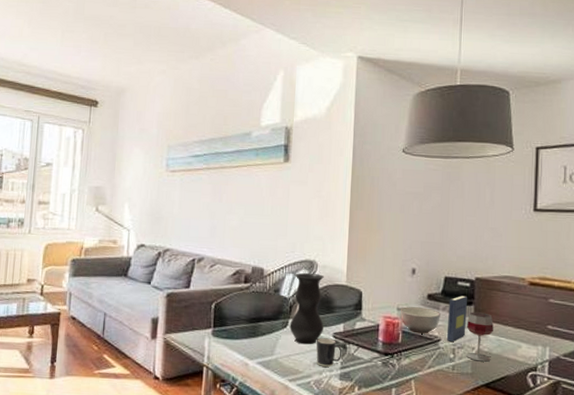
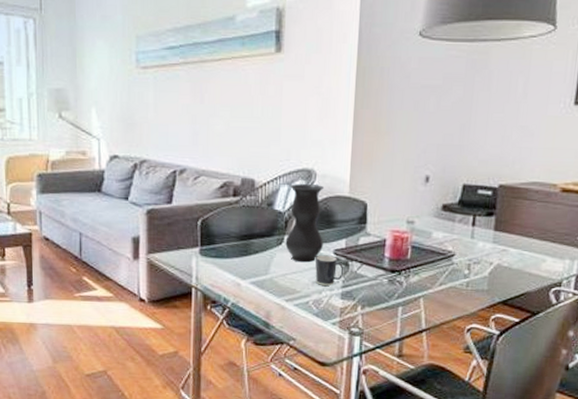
bowl: present [401,306,440,334] -> none [410,219,456,249]
book: present [446,295,467,343] -> none [461,205,488,257]
wineglass: present [466,312,494,362] -> none [482,223,516,278]

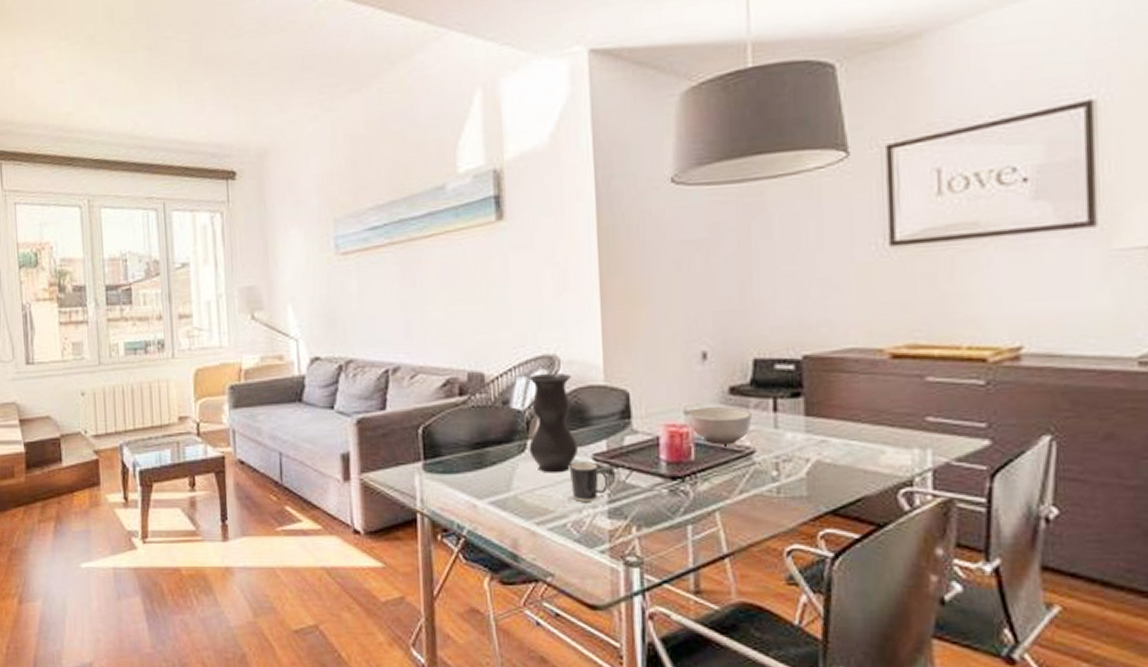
bowl: none [410,219,456,249] -> present [690,407,752,445]

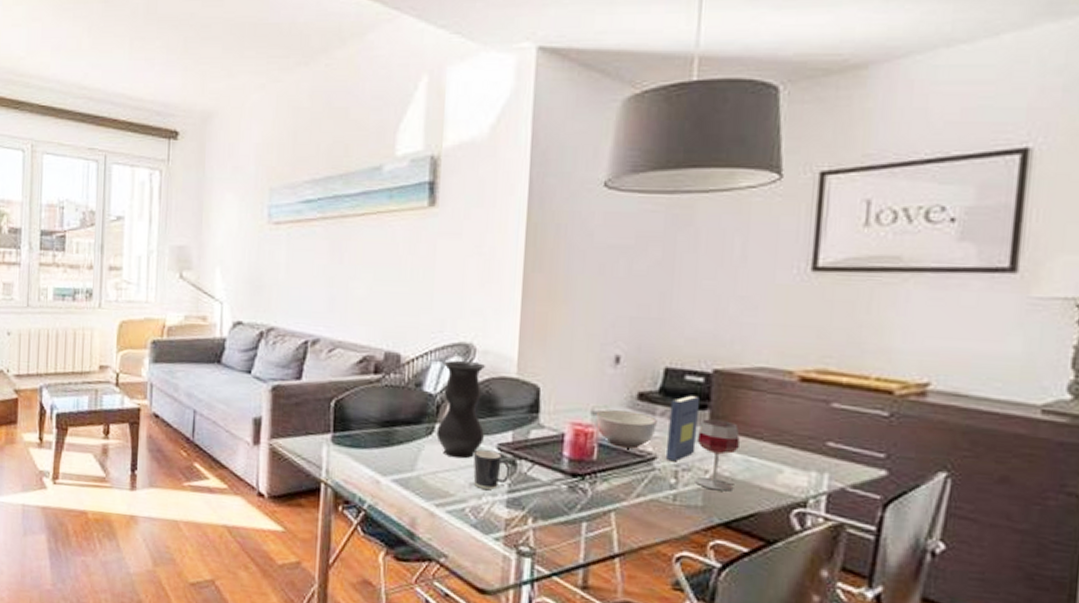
book: none [763,383,794,454] -> present [665,395,699,462]
wineglass: none [795,406,838,478] -> present [695,419,740,491]

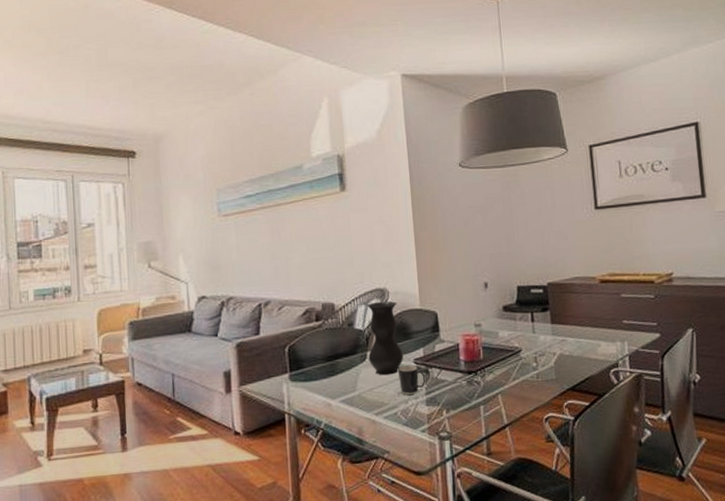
bowl: present [596,409,657,449] -> none [478,320,518,347]
book: present [665,395,699,462] -> none [524,302,546,351]
wineglass: present [695,419,740,491] -> none [545,316,572,366]

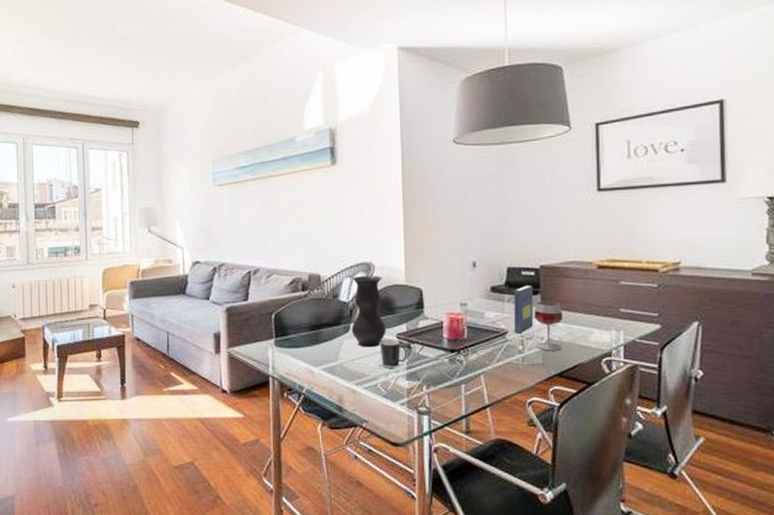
book: none [524,302,546,351] -> present [513,285,534,334]
wineglass: none [545,316,572,366] -> present [534,301,563,351]

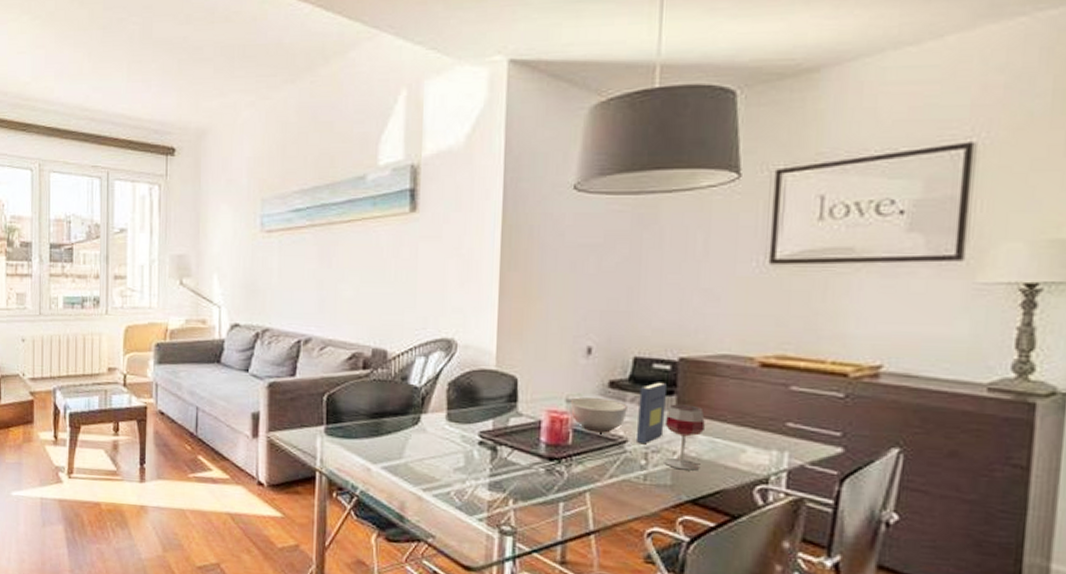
vase: present [351,275,386,348] -> none [422,355,466,446]
mug: present [379,339,407,368] -> none [456,437,492,474]
bowl: none [464,301,506,328] -> present [571,397,627,433]

